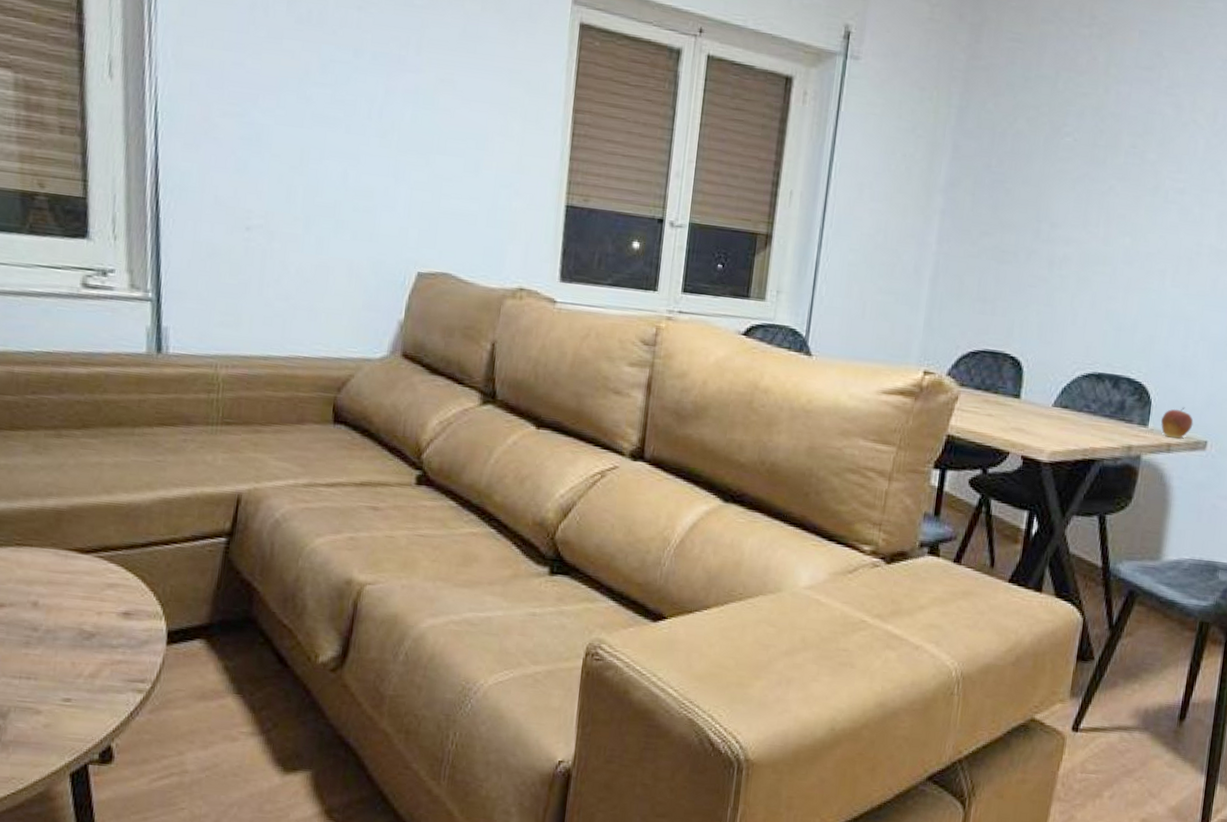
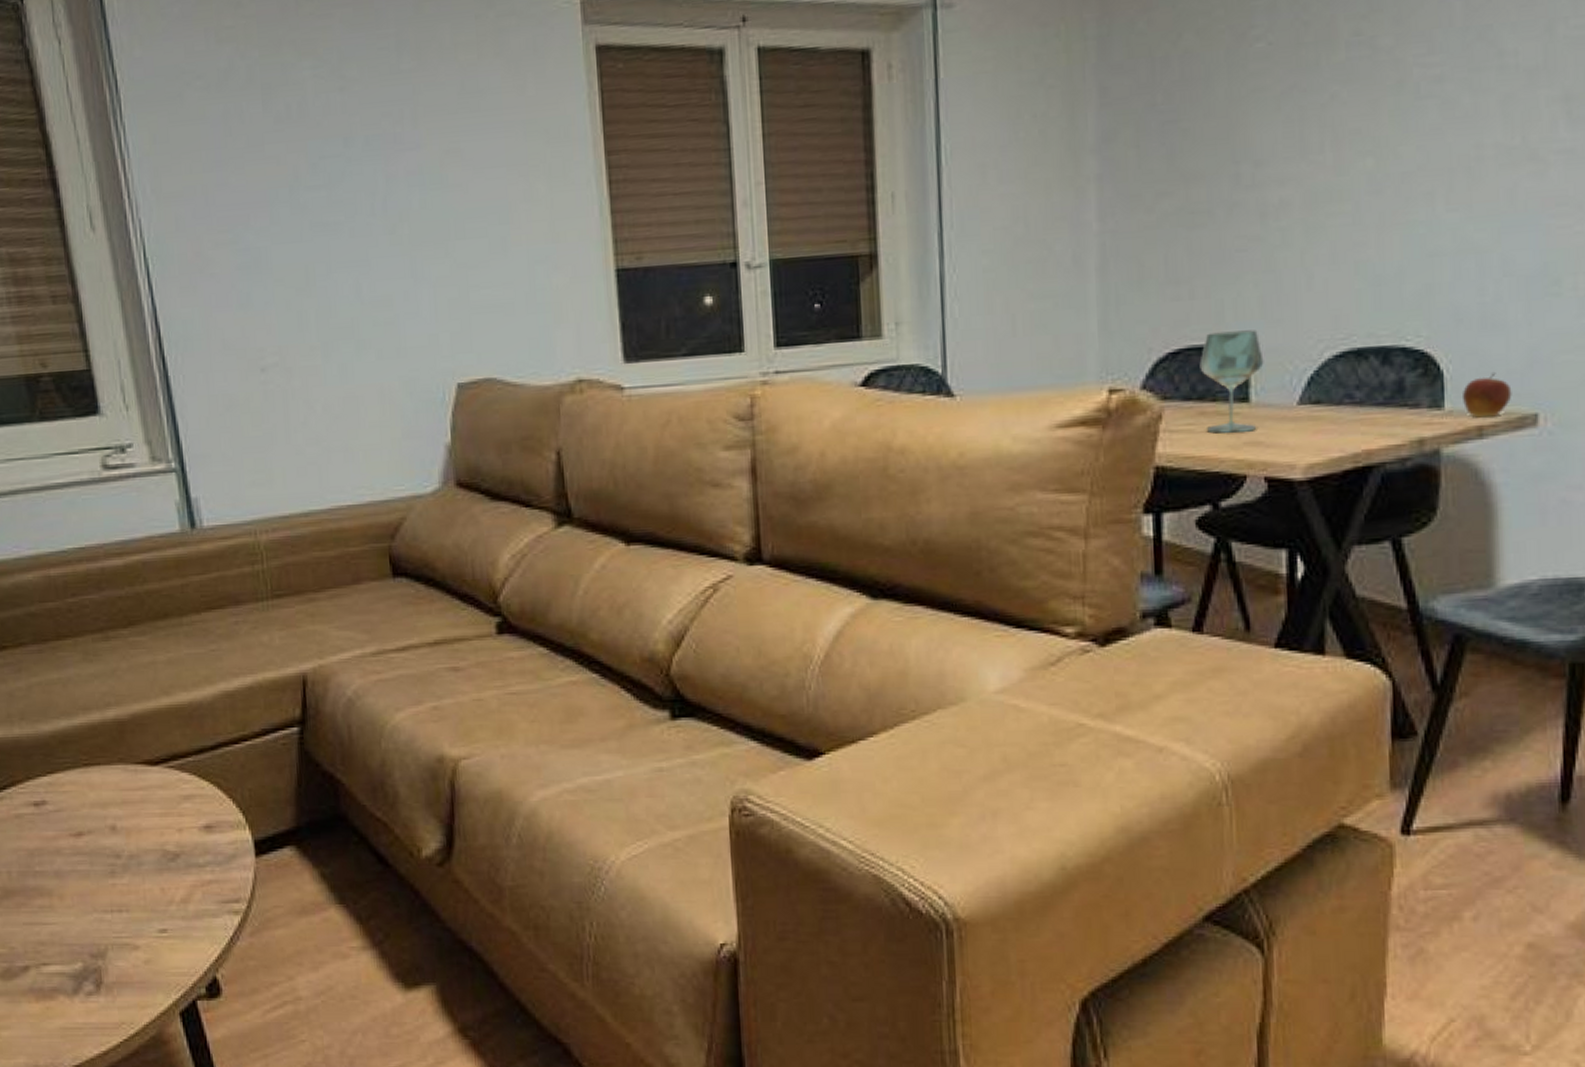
wine glass: none [987,342,1035,420] -> present [1199,330,1264,434]

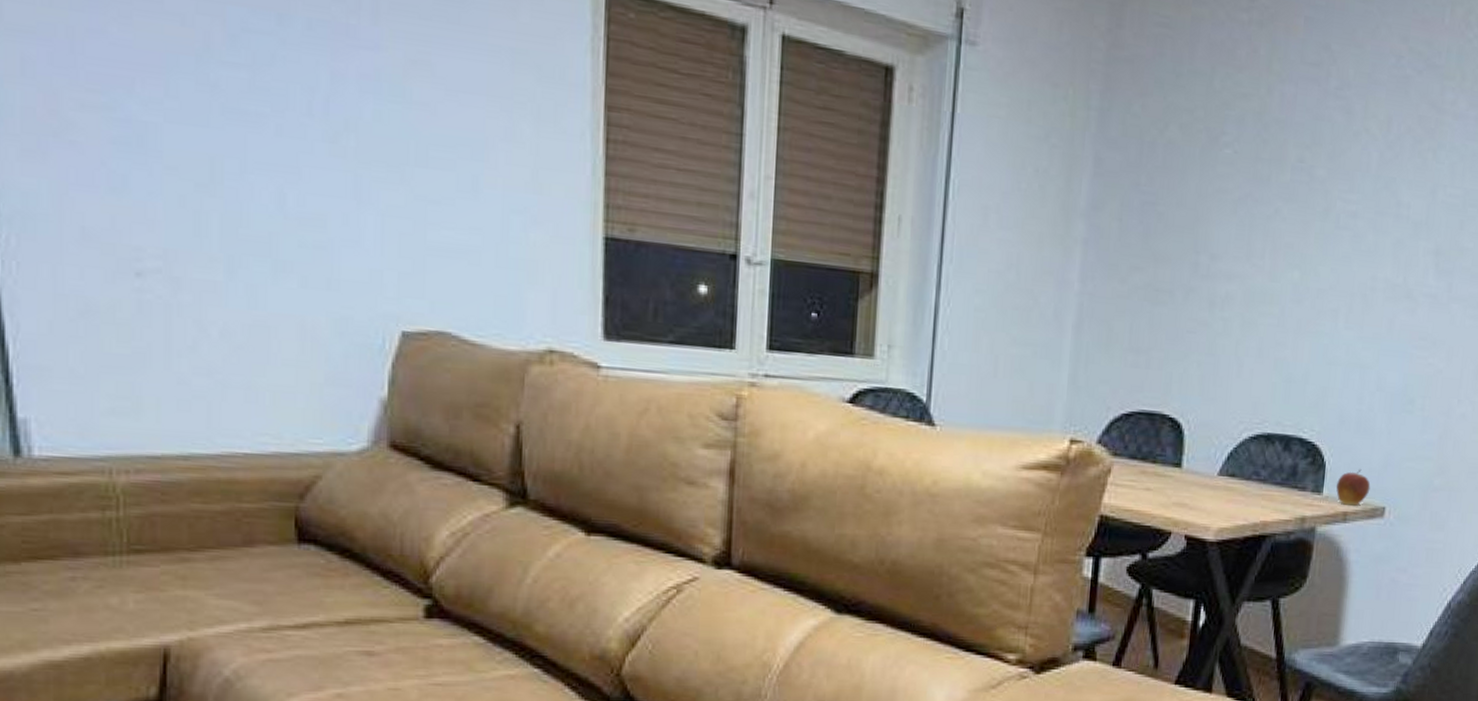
wine glass: present [1199,330,1264,434] -> none [1144,401,1197,494]

